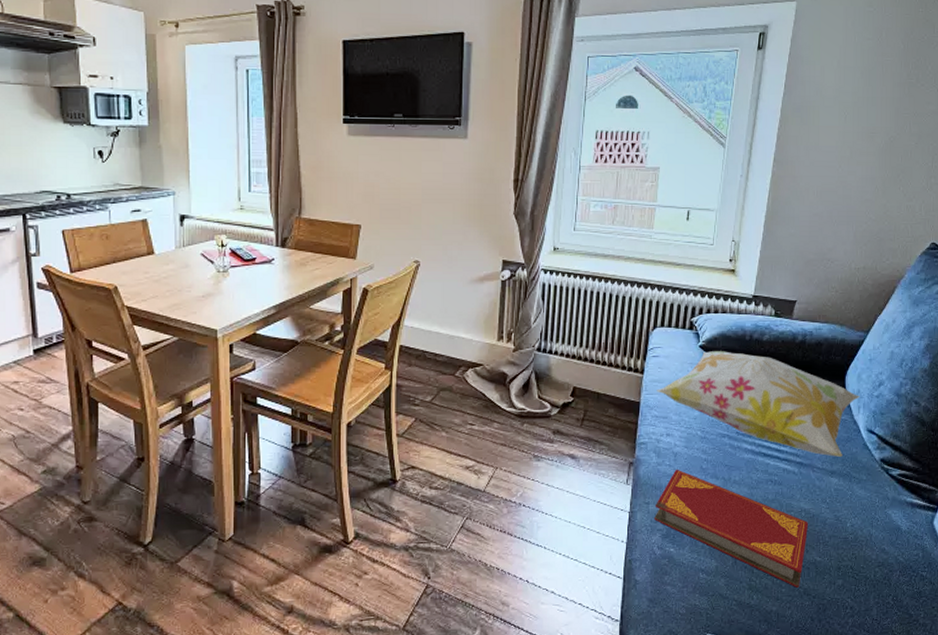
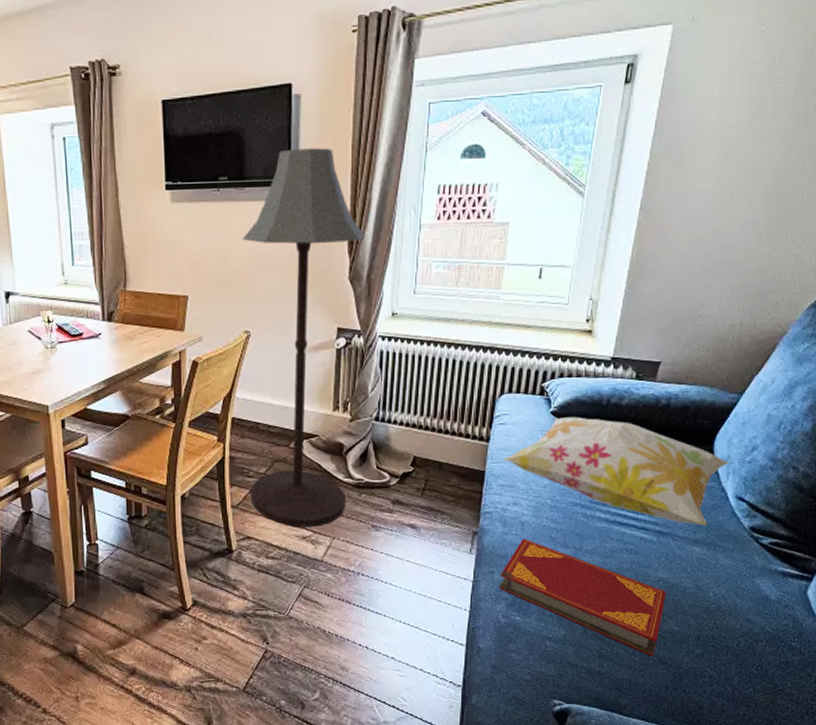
floor lamp: none [414,91,530,457] -> present [242,148,366,527]

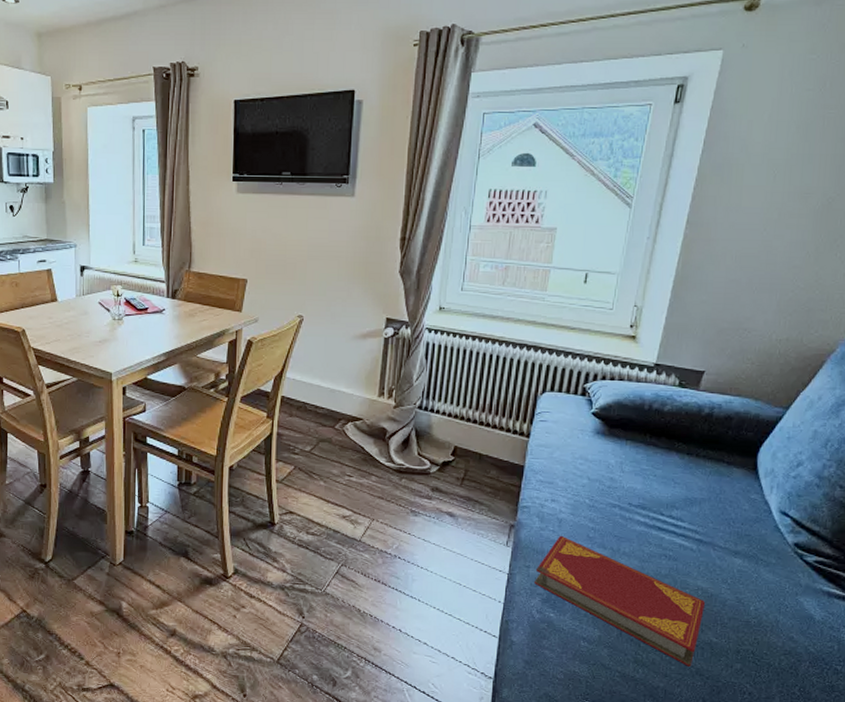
floor lamp: present [242,148,366,527] -> none [294,150,417,507]
decorative pillow: present [503,417,729,525] -> none [543,419,773,537]

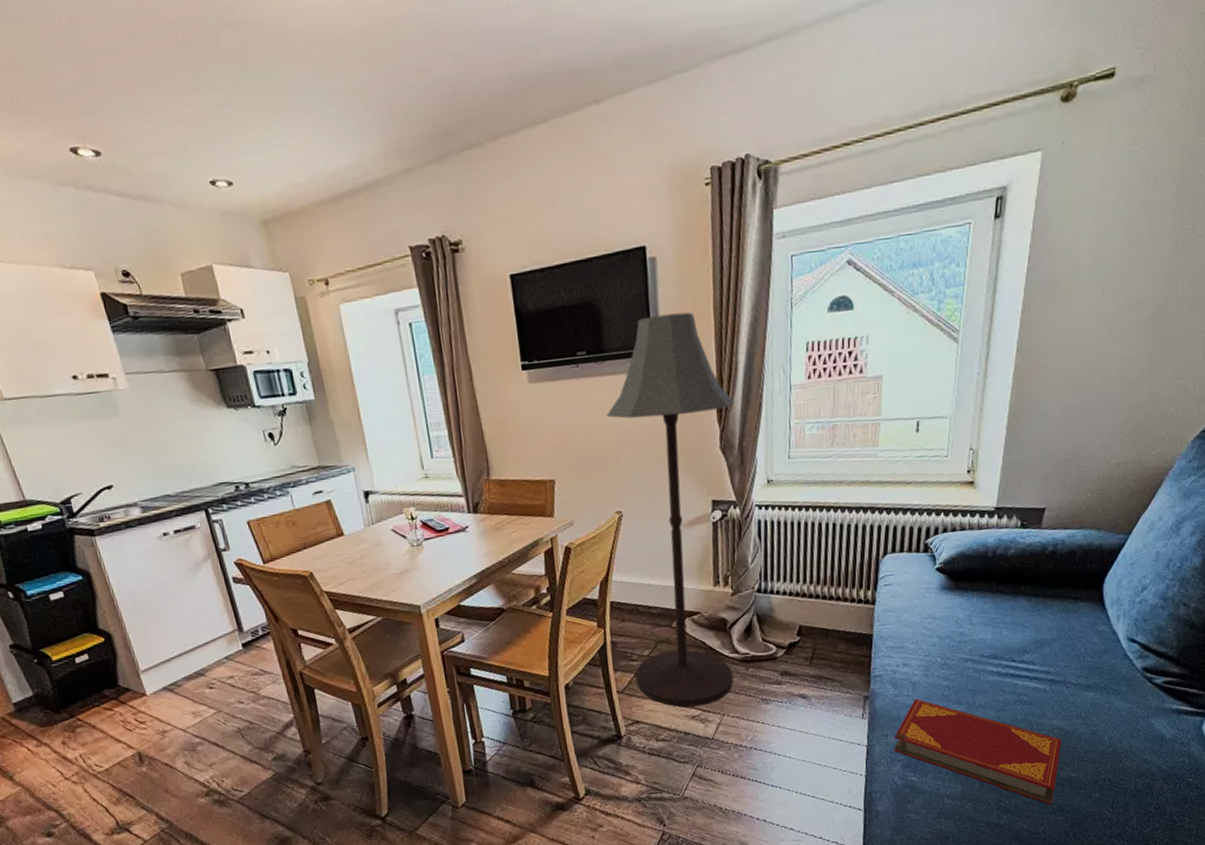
floor lamp: none [294,150,417,507] -> present [606,312,735,707]

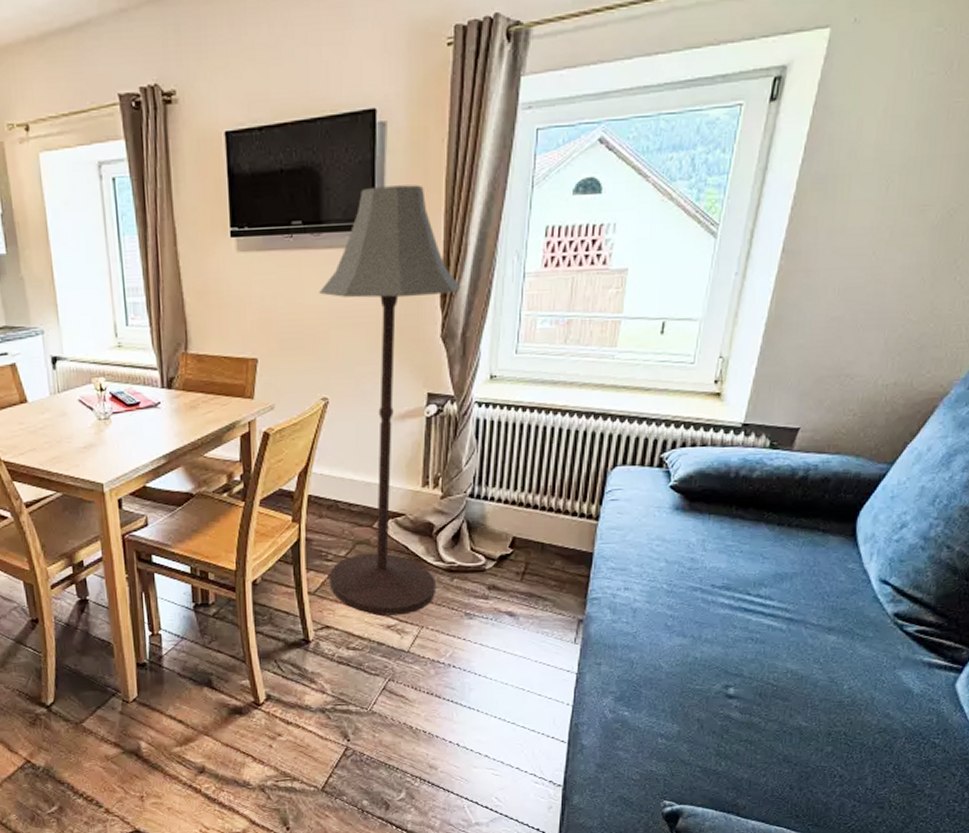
hardback book: present [893,698,1062,805] -> none [605,626,795,754]

